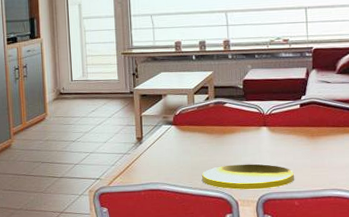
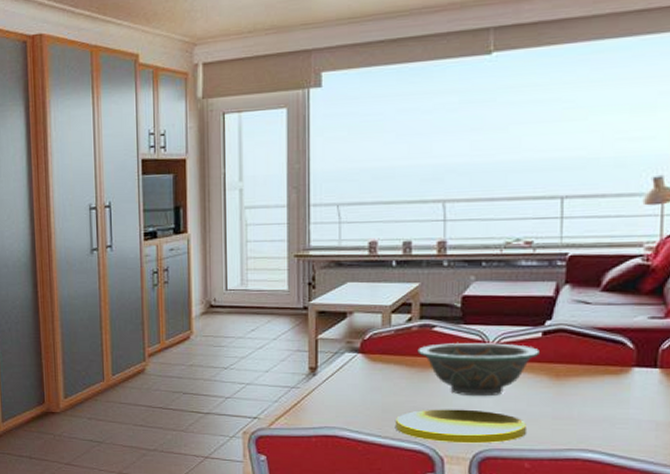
decorative bowl: none [214,113,299,154] -> present [417,343,539,397]

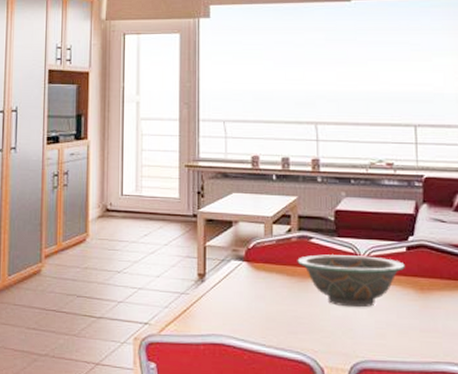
plate: present [394,409,526,444] -> none [278,319,398,355]

